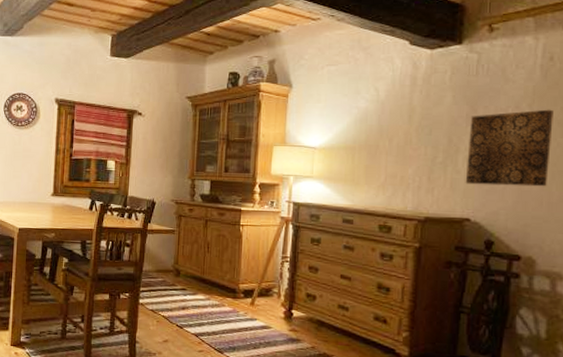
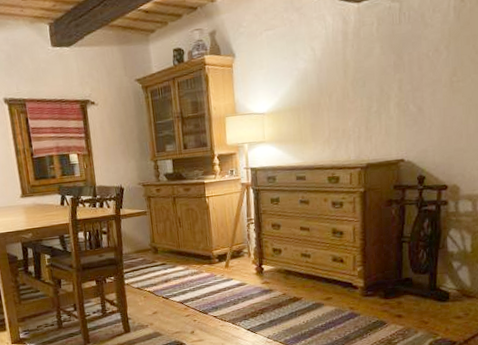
wall art: present [465,109,553,187] -> none [397,48,467,129]

